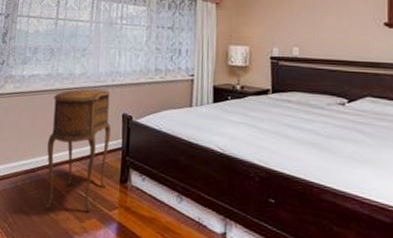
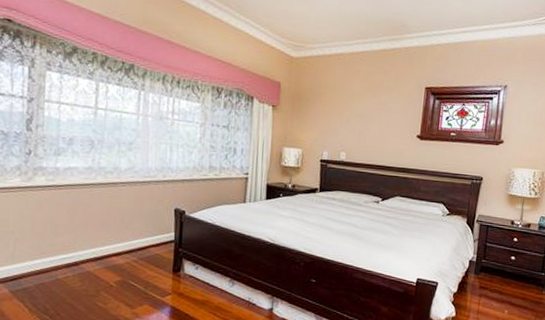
side table: present [45,89,111,211] -> none [90,183,162,299]

